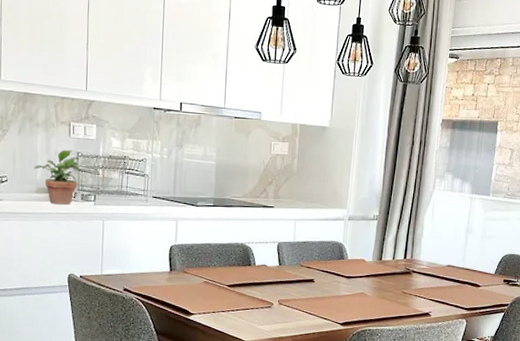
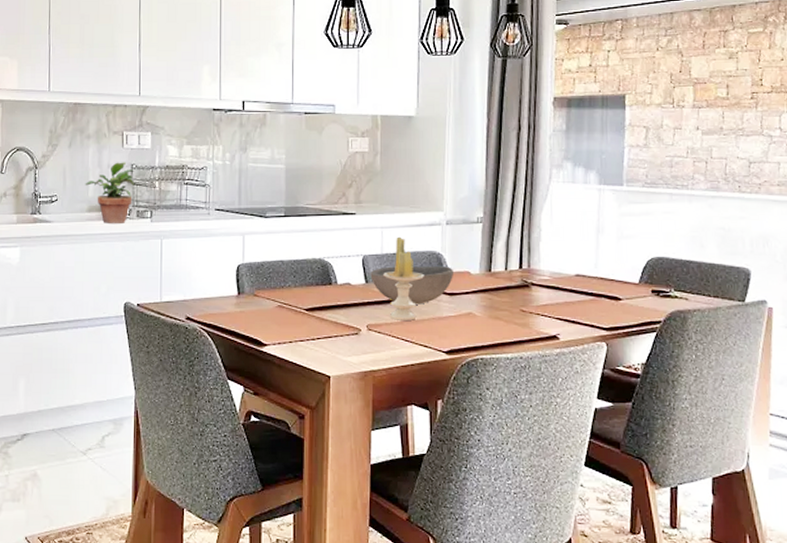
bowl: none [283,252,351,285] -> present [370,266,453,305]
candle: none [293,228,329,298] -> present [382,236,425,320]

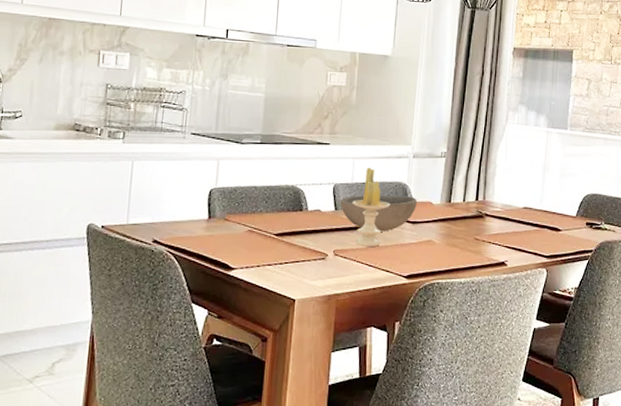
potted plant: present [85,162,135,225] -> none [54,81,109,144]

